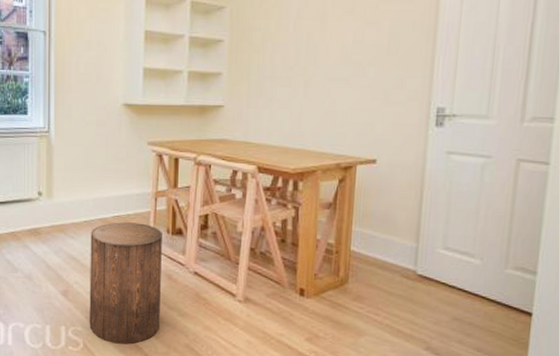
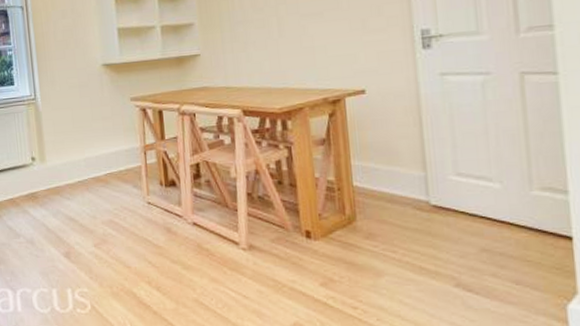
stool: present [89,222,162,344] -> none [85,178,165,303]

